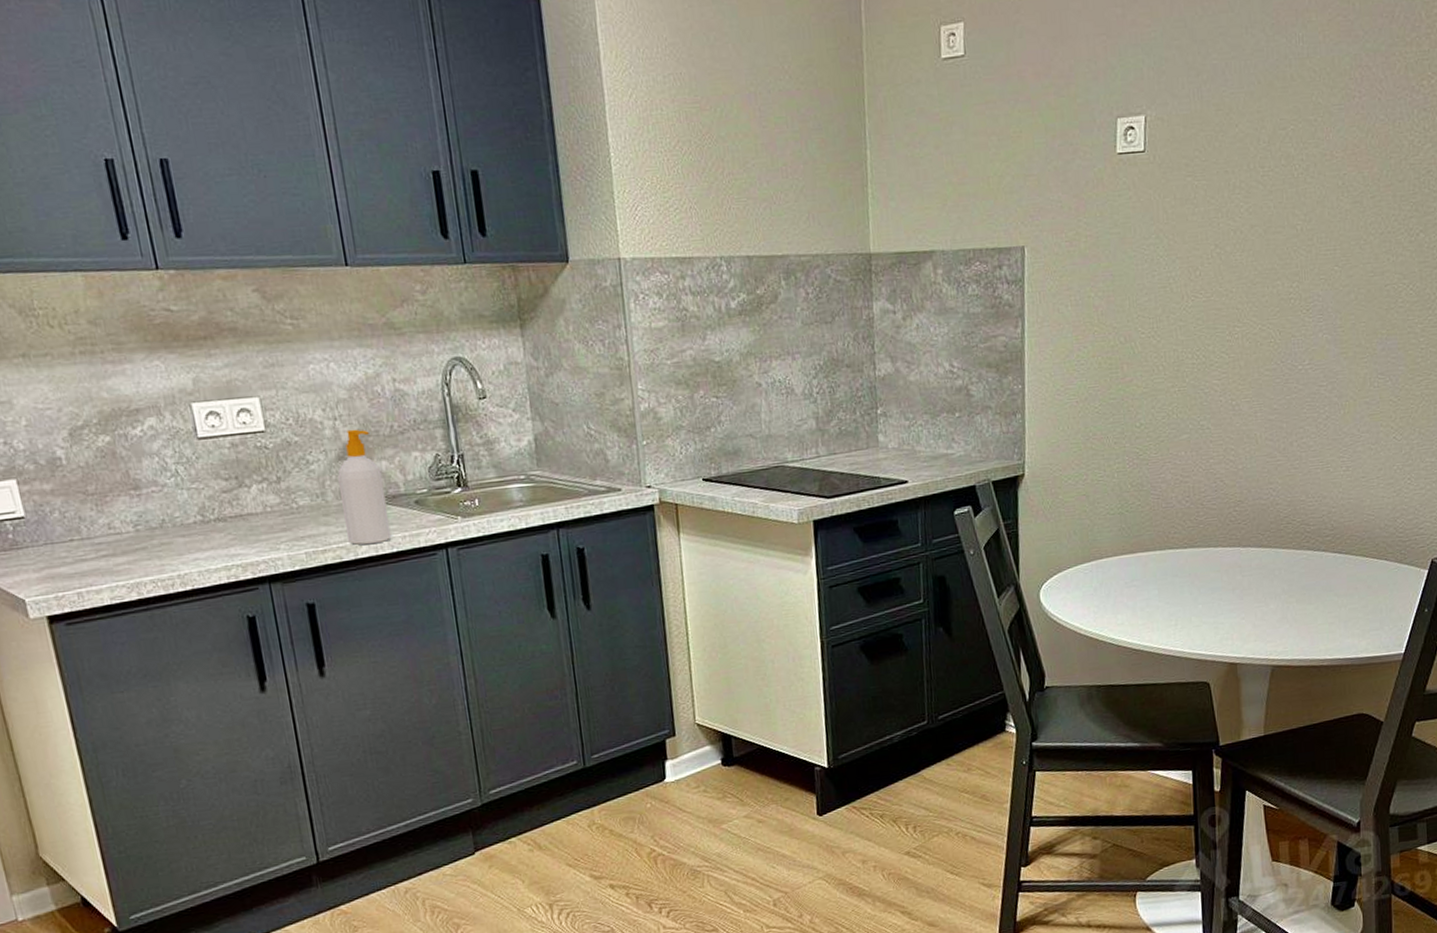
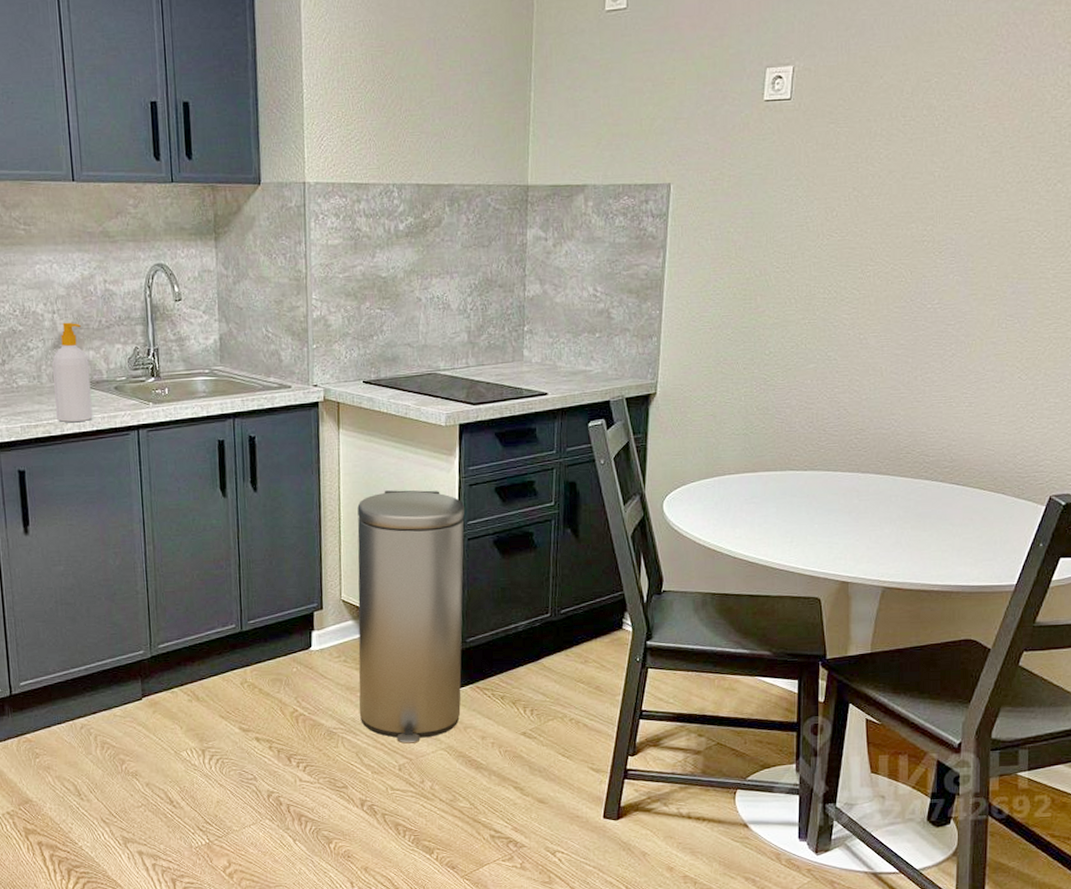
pedal bin: none [706,595,838,877] -> present [357,490,465,744]

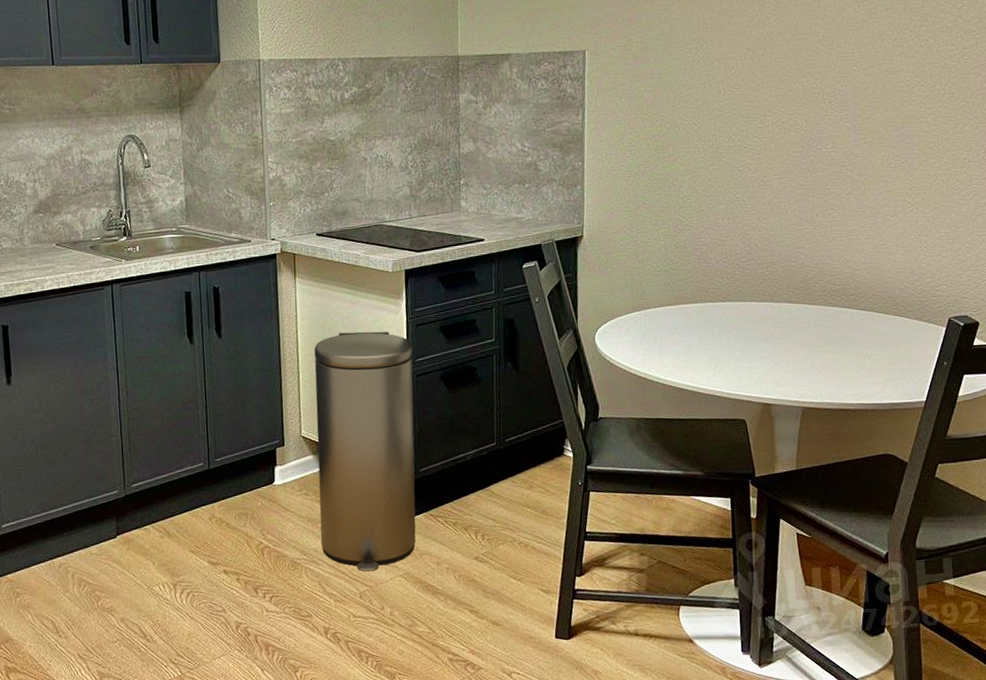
soap bottle: present [52,322,93,423] -> none [34,189,71,280]

